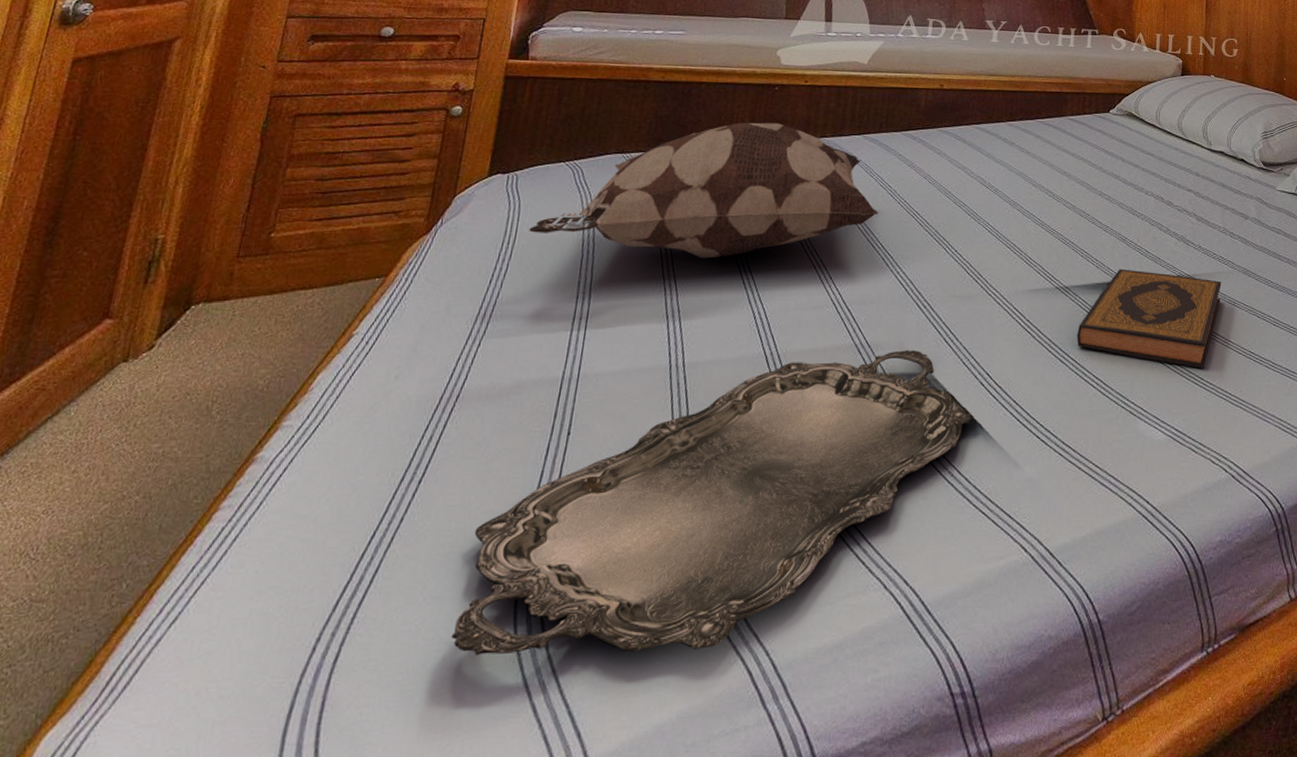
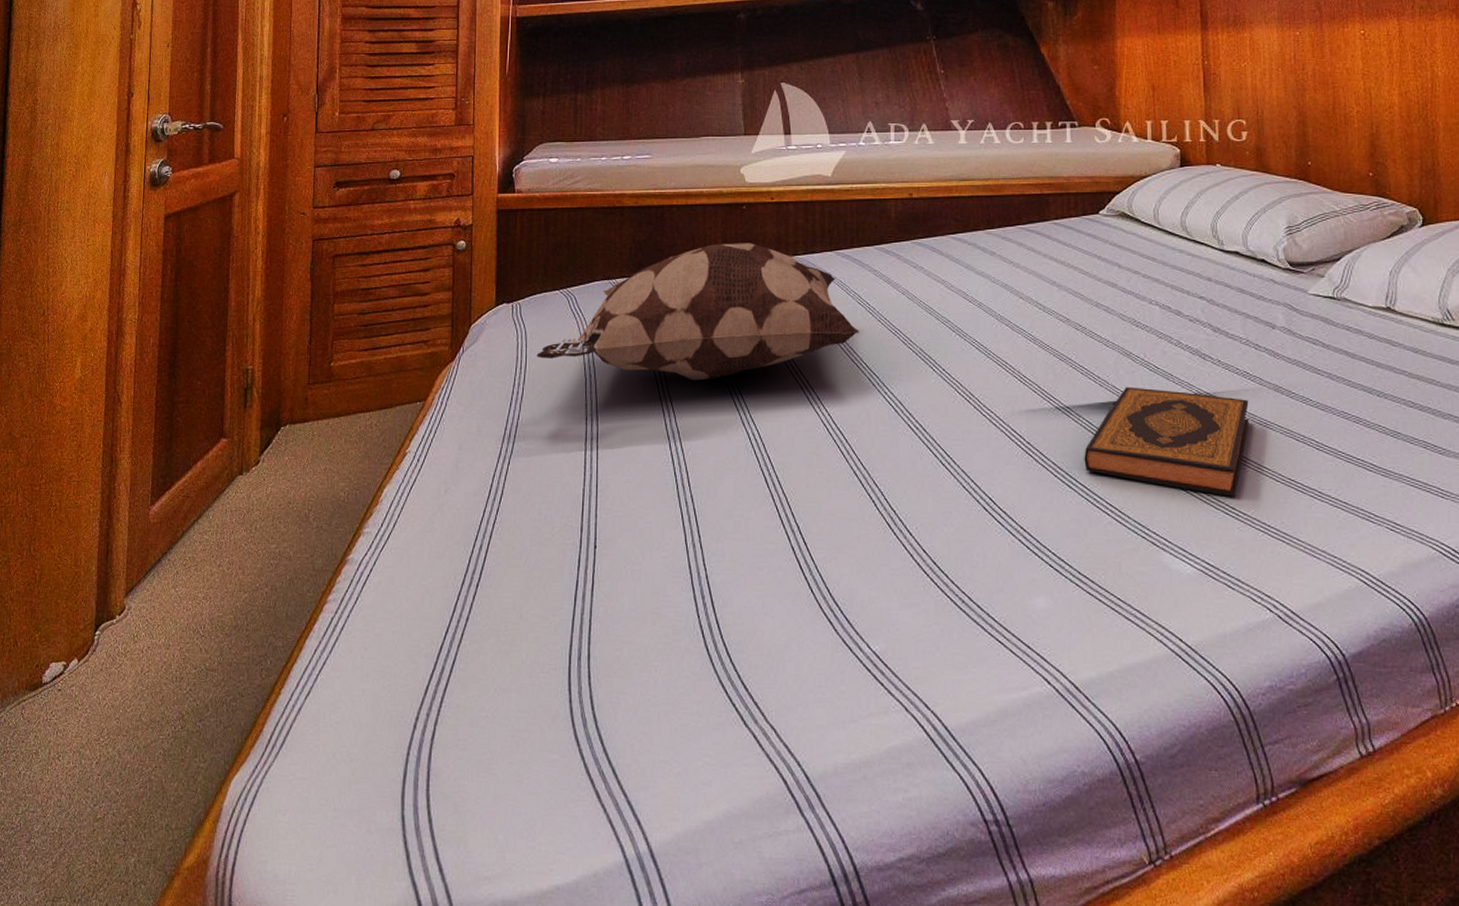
serving tray: present [451,350,975,655] -> none [521,473,981,755]

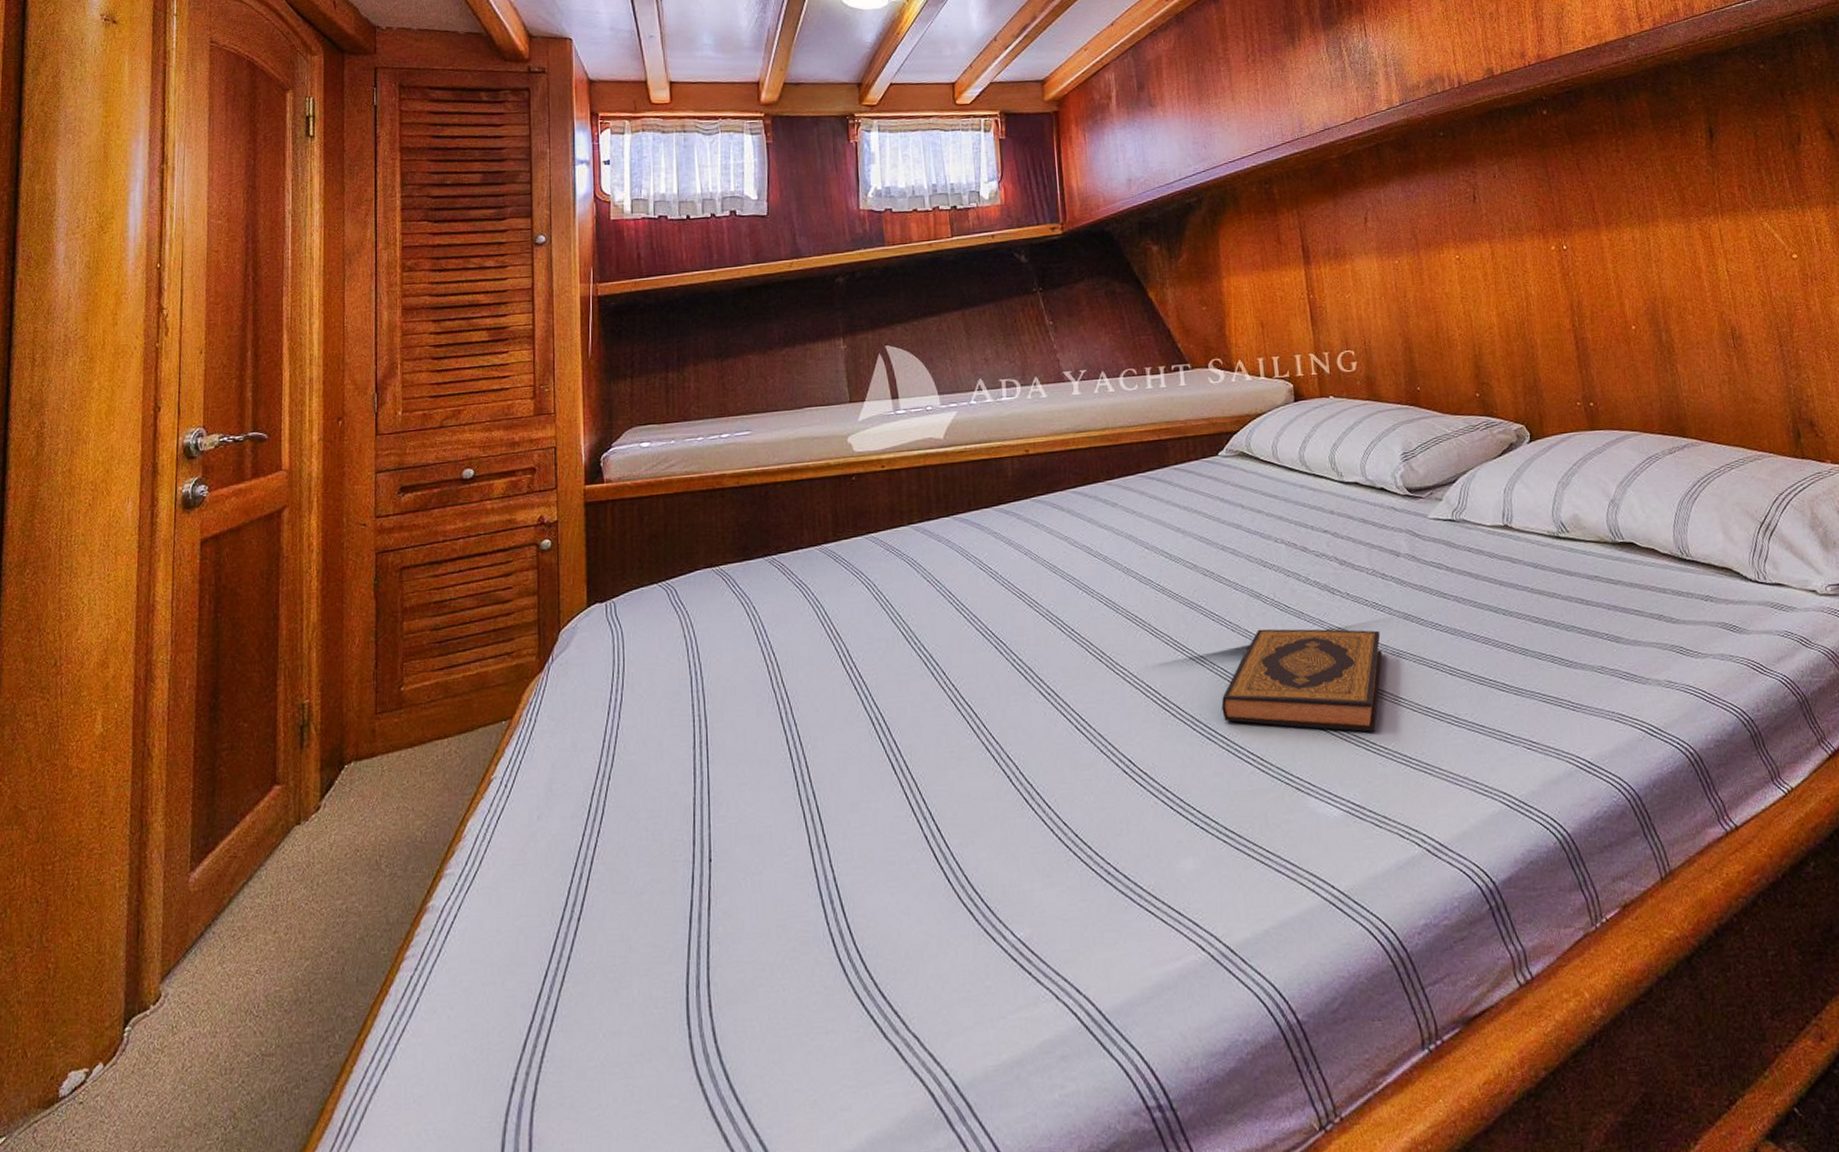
decorative pillow: present [537,243,860,381] -> none [635,515,983,668]

